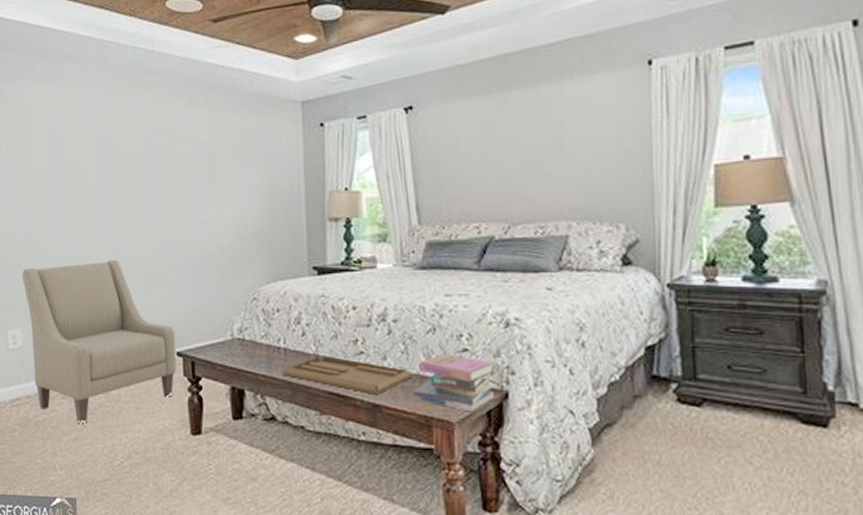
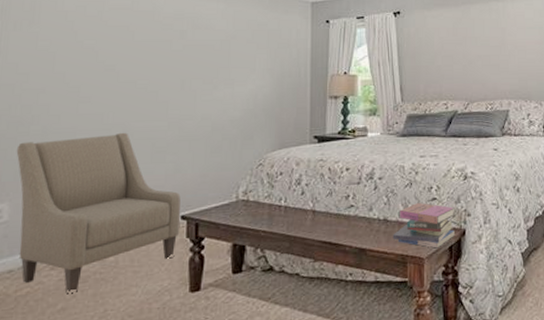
tray: present [282,355,414,395] -> none [282,210,394,241]

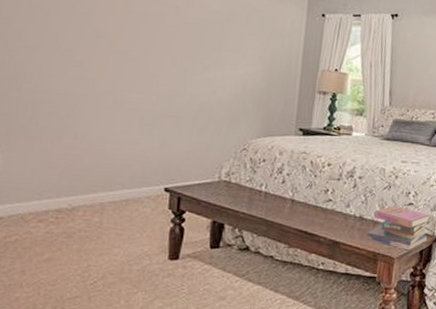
chair: present [16,132,181,294] -> none [8,98,165,247]

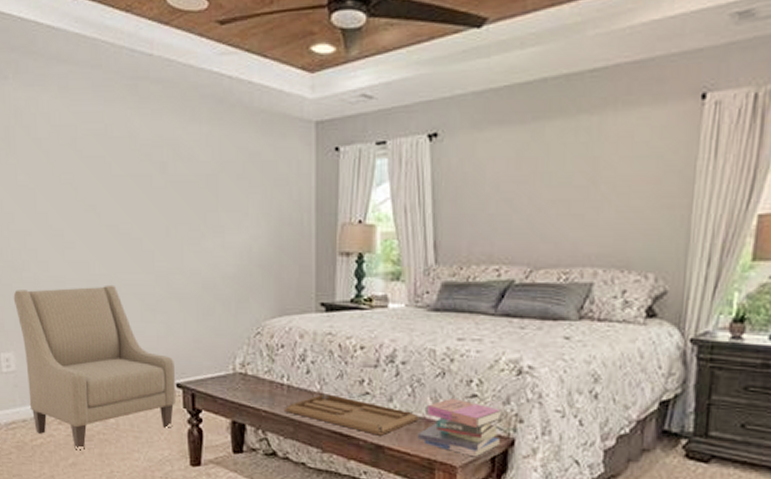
chair: none [8,98,165,247] -> present [13,284,177,451]
tray: none [260,200,369,234] -> present [285,394,419,436]

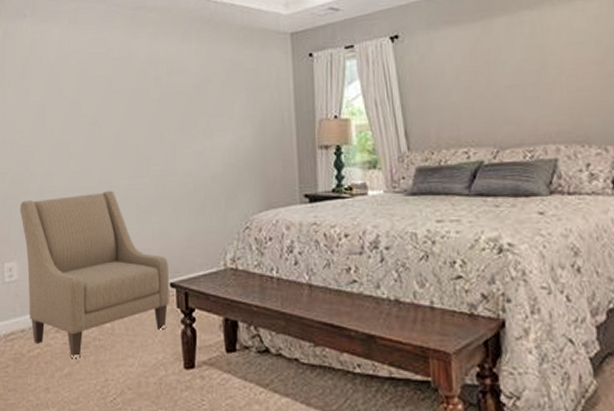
tray: present [285,394,419,436] -> none [275,284,408,325]
books: present [417,397,501,458] -> none [407,280,490,342]

